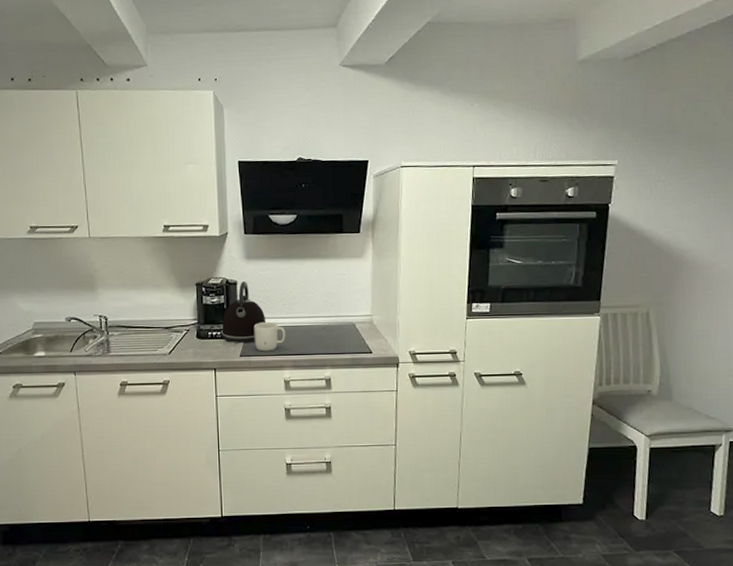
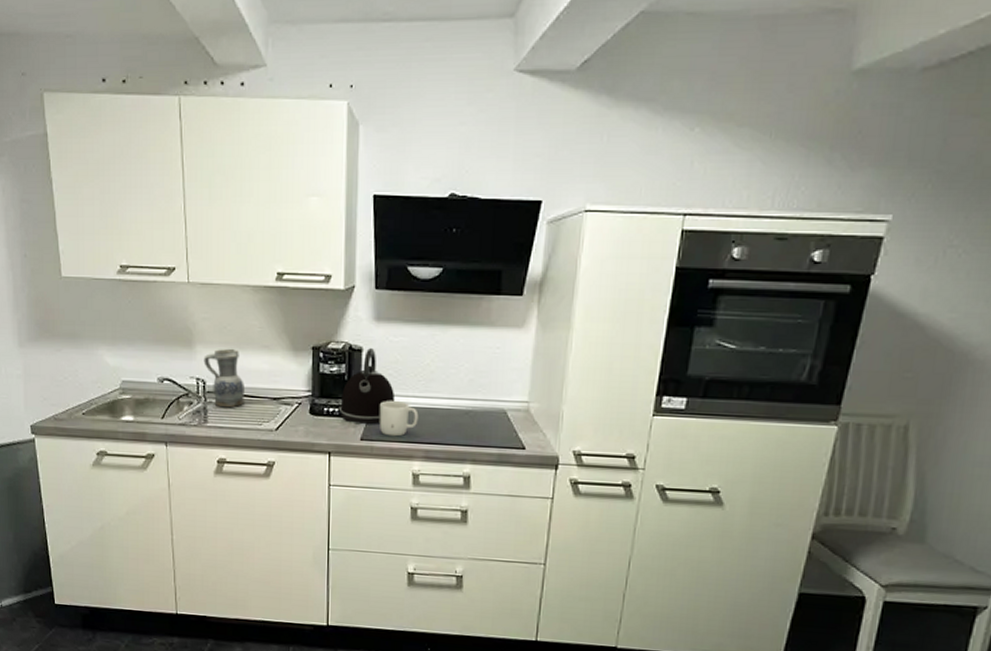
ceramic jug: none [105,289,142,339] -> present [203,348,246,408]

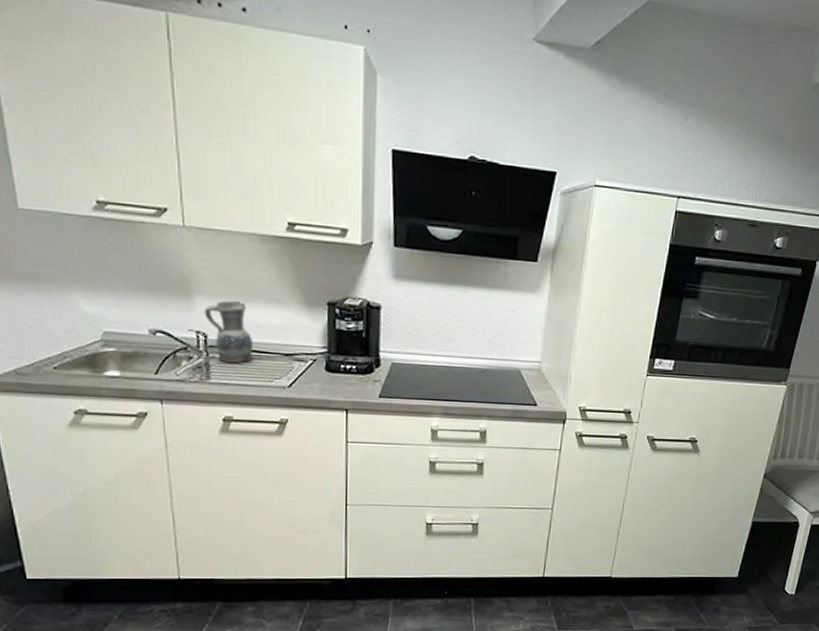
kettle: present [338,348,396,425] -> none [356,306,415,383]
mug: present [379,400,419,437] -> none [398,358,438,394]

